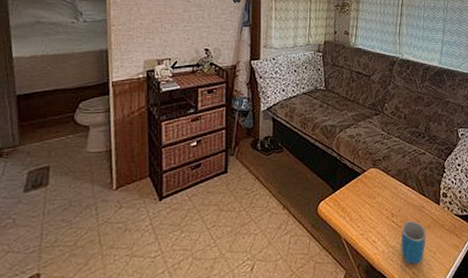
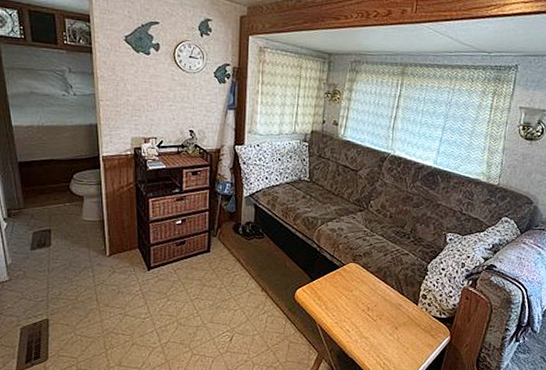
mug: present [401,220,426,265] -> none [374,315,401,356]

